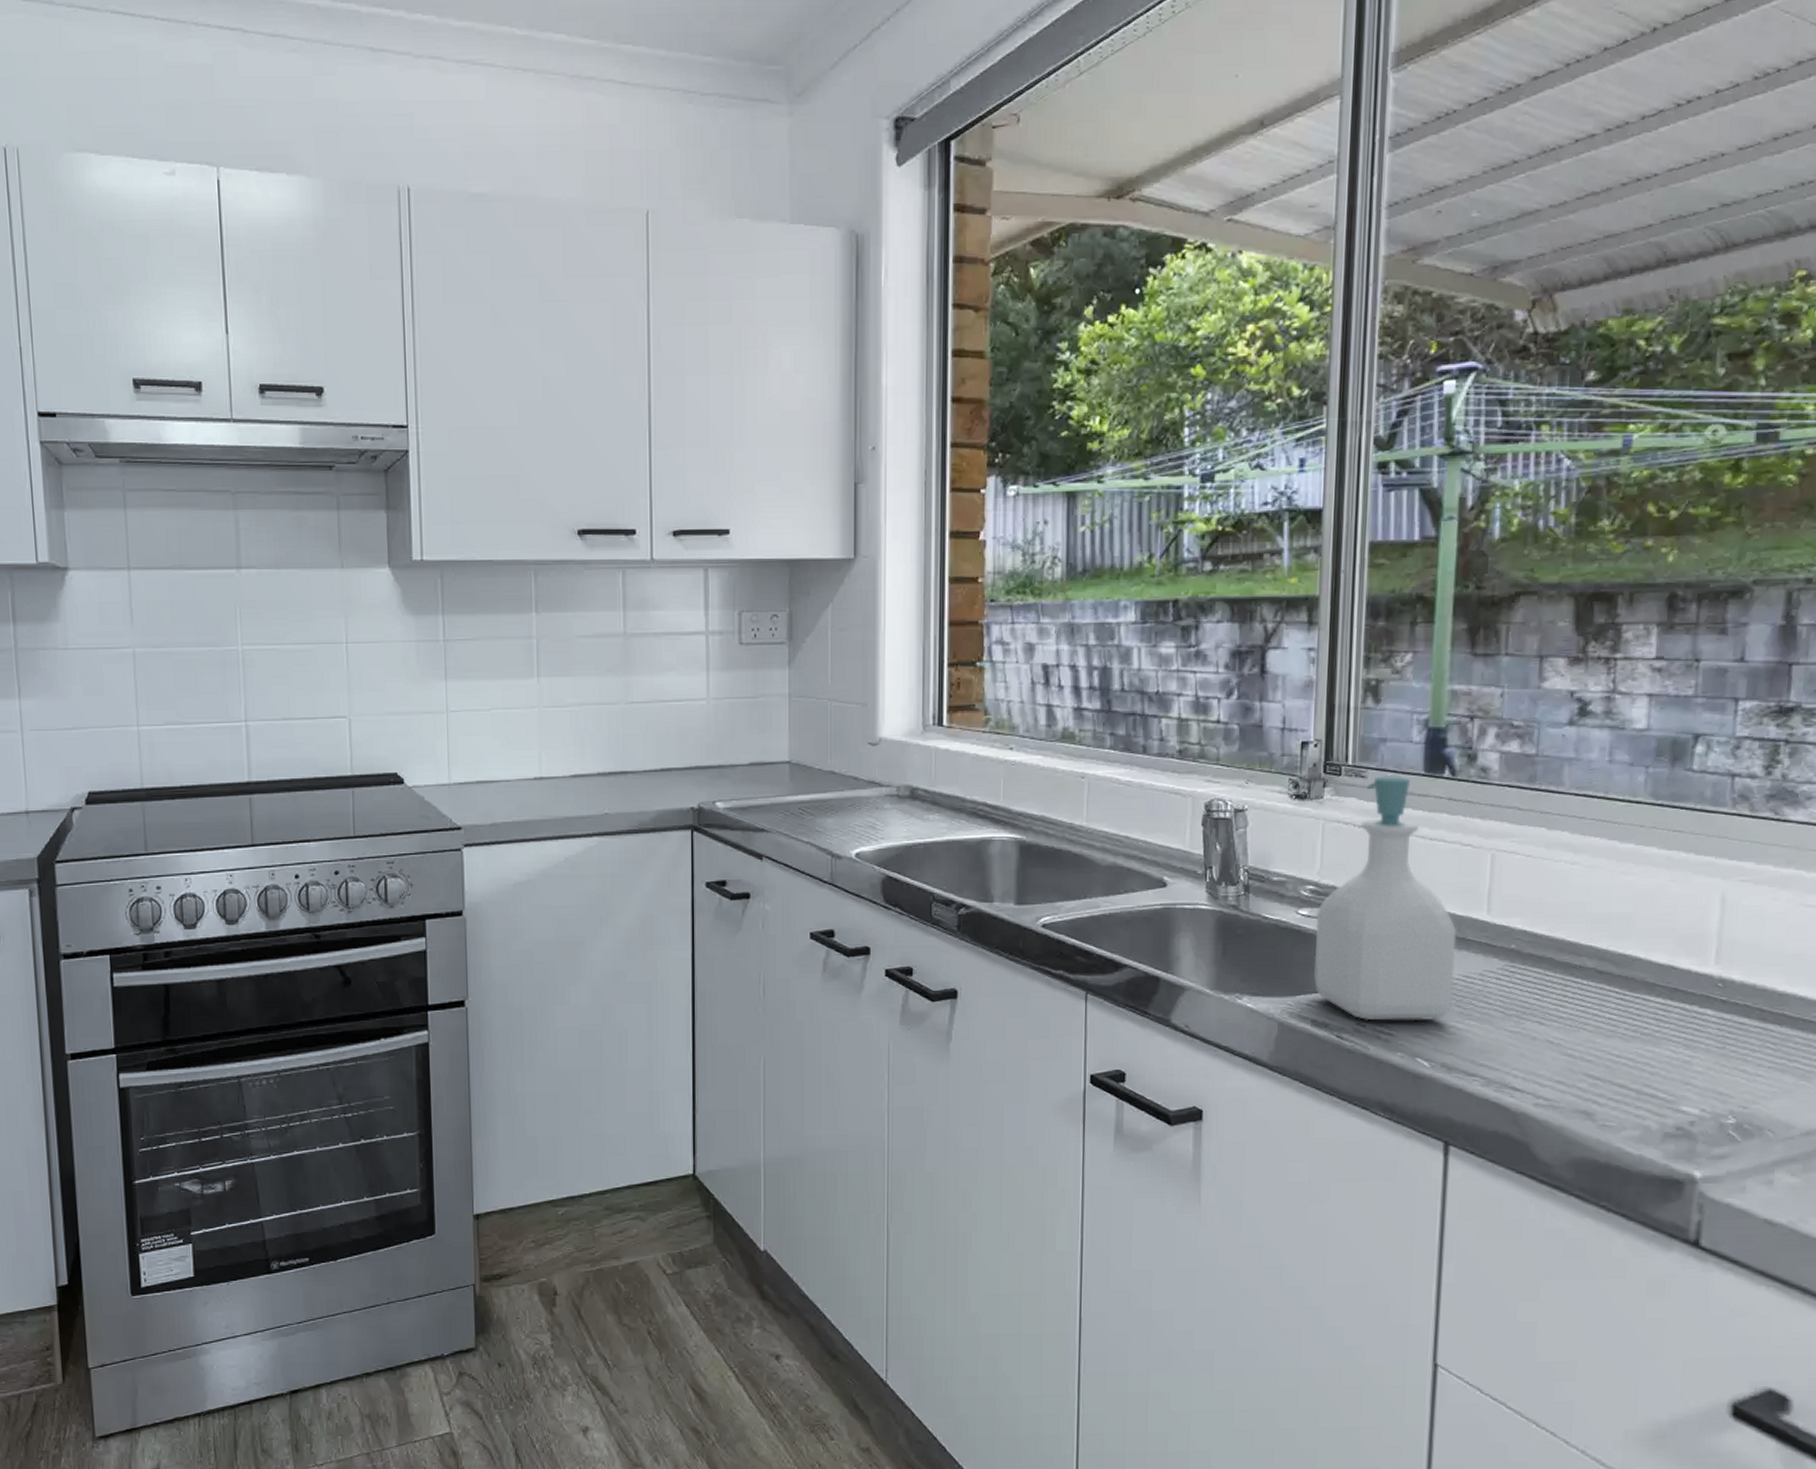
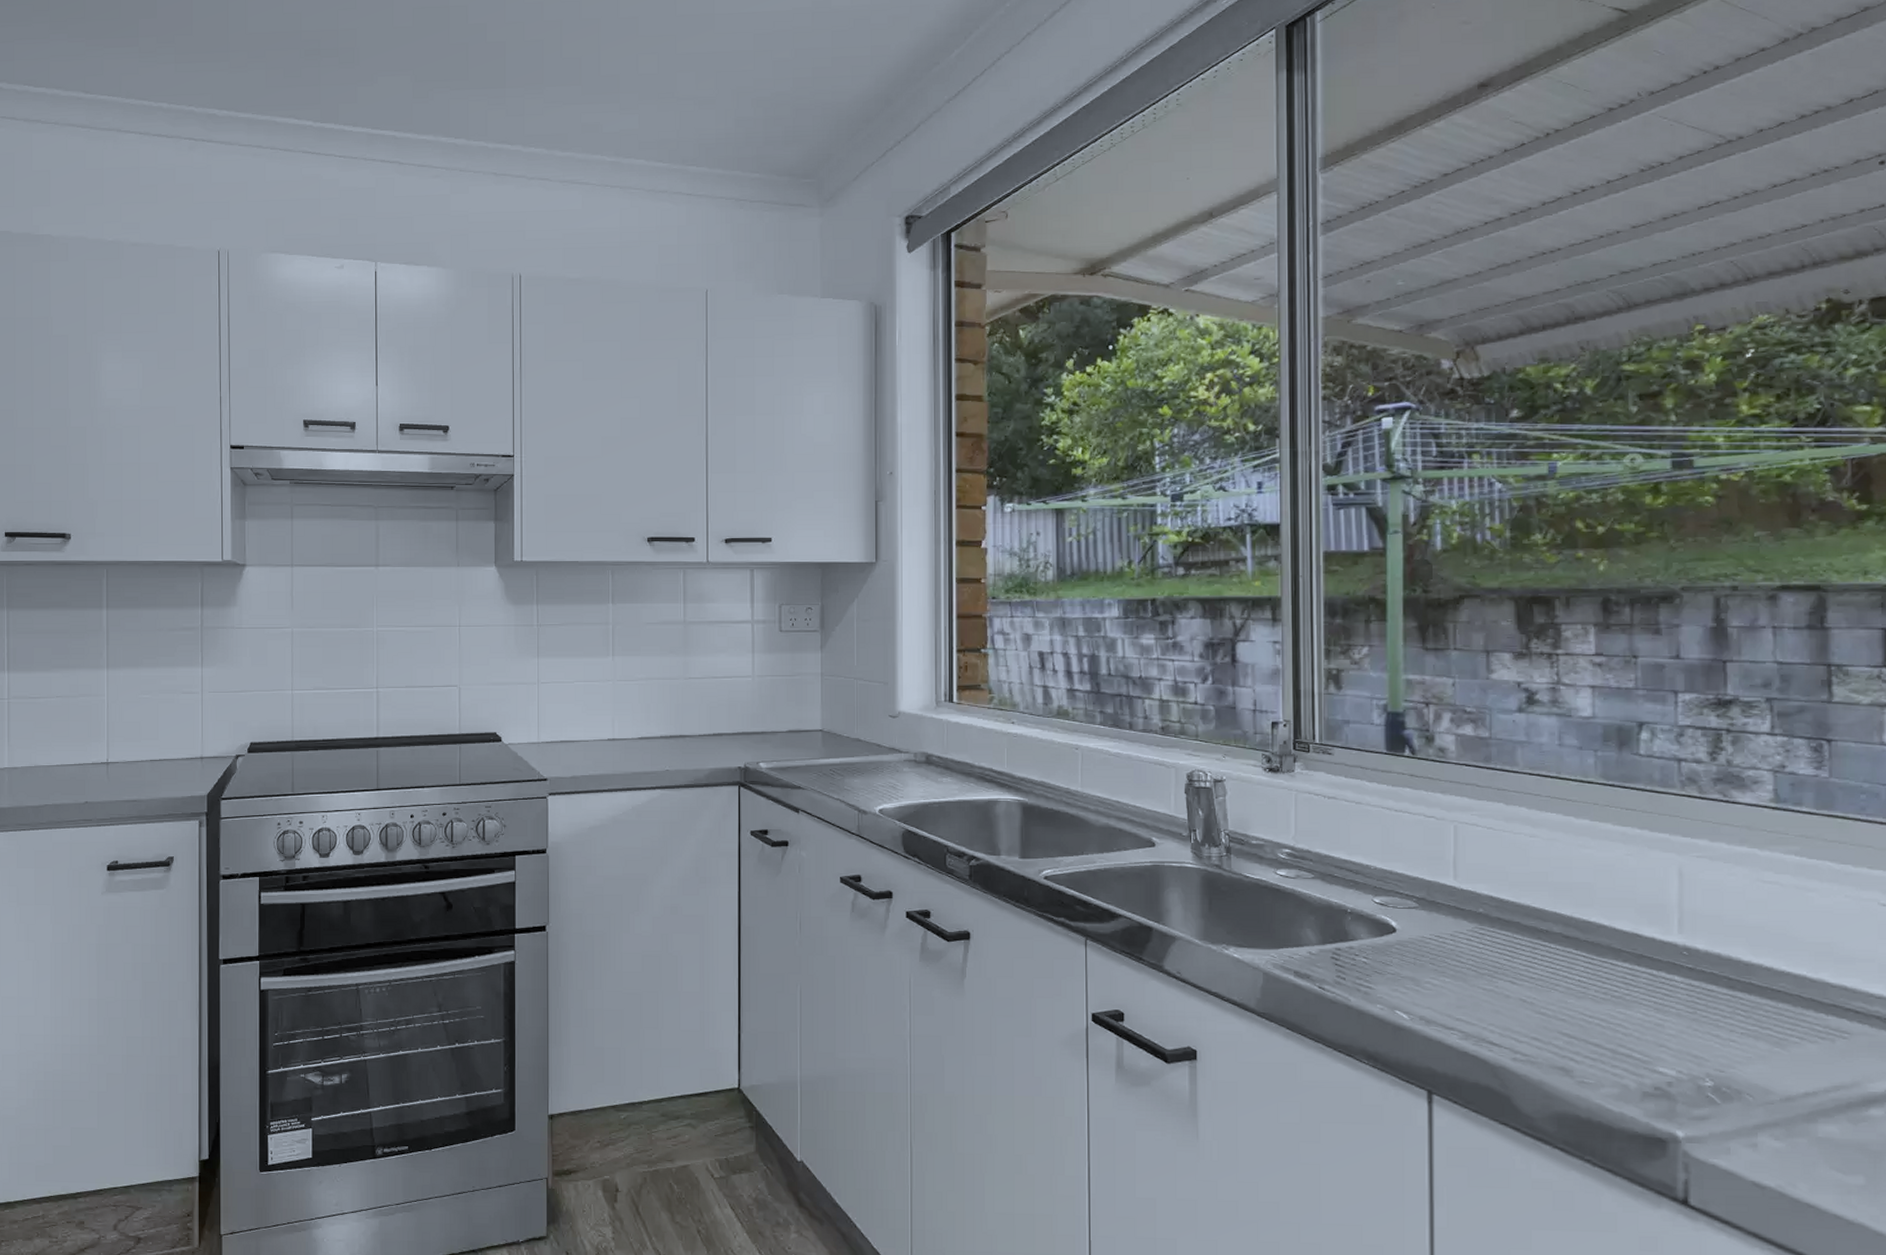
soap bottle: present [1313,776,1457,1021] -> none [1293,753,1427,976]

